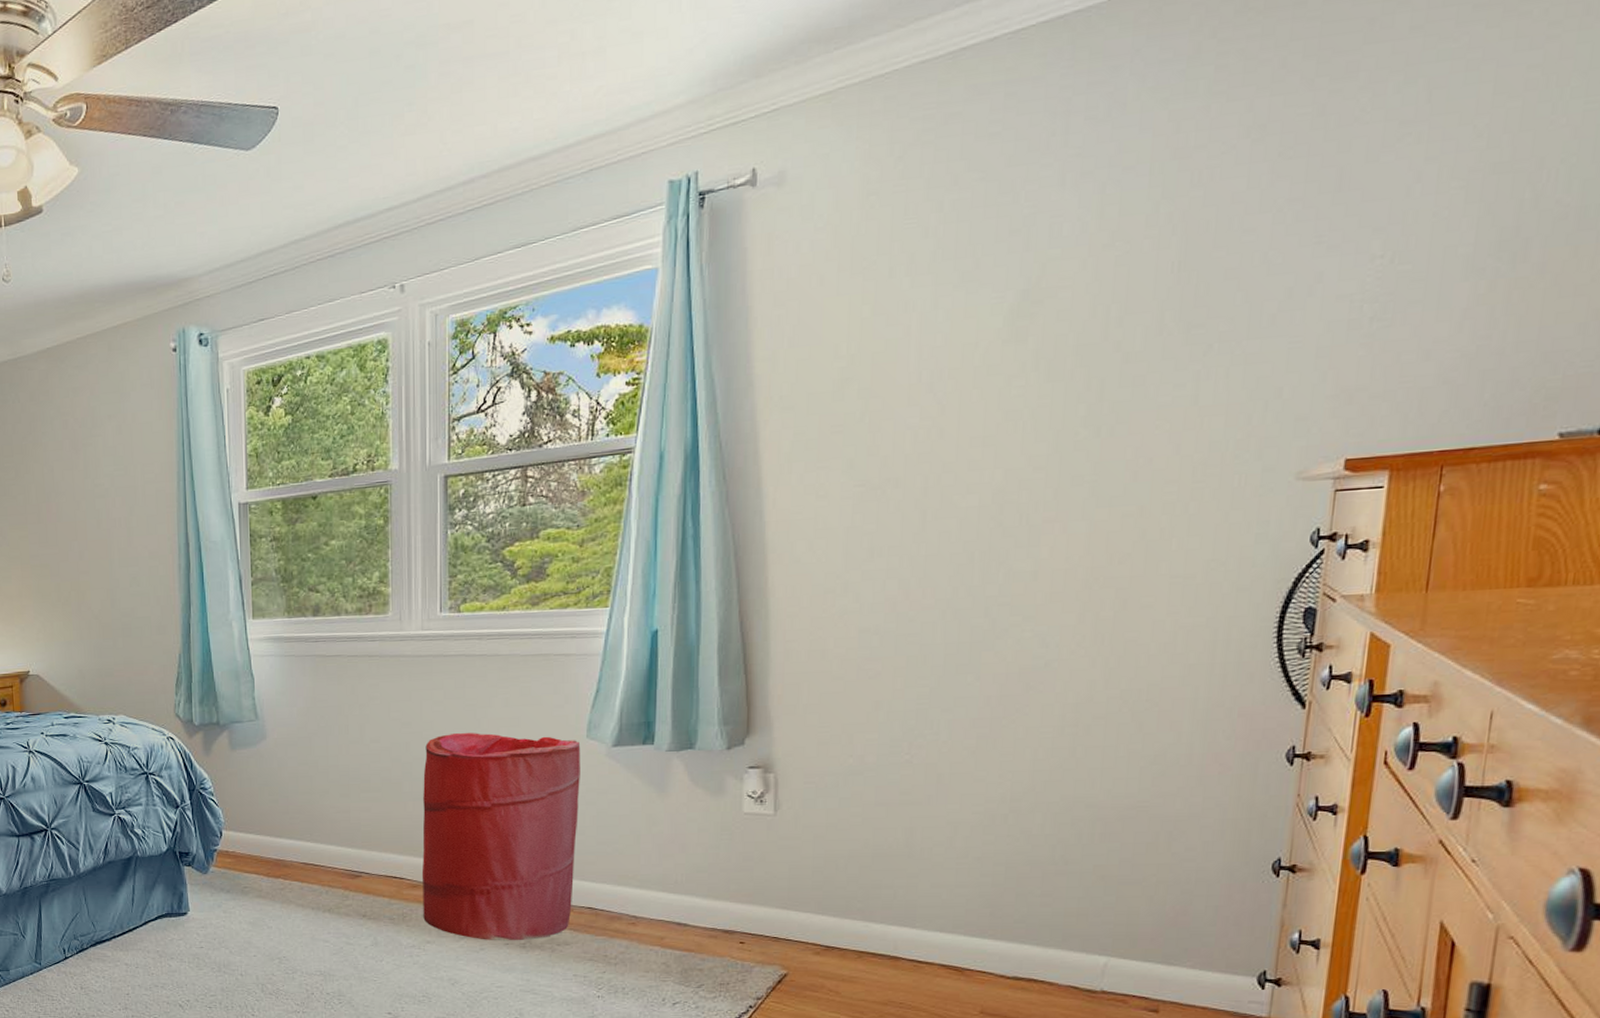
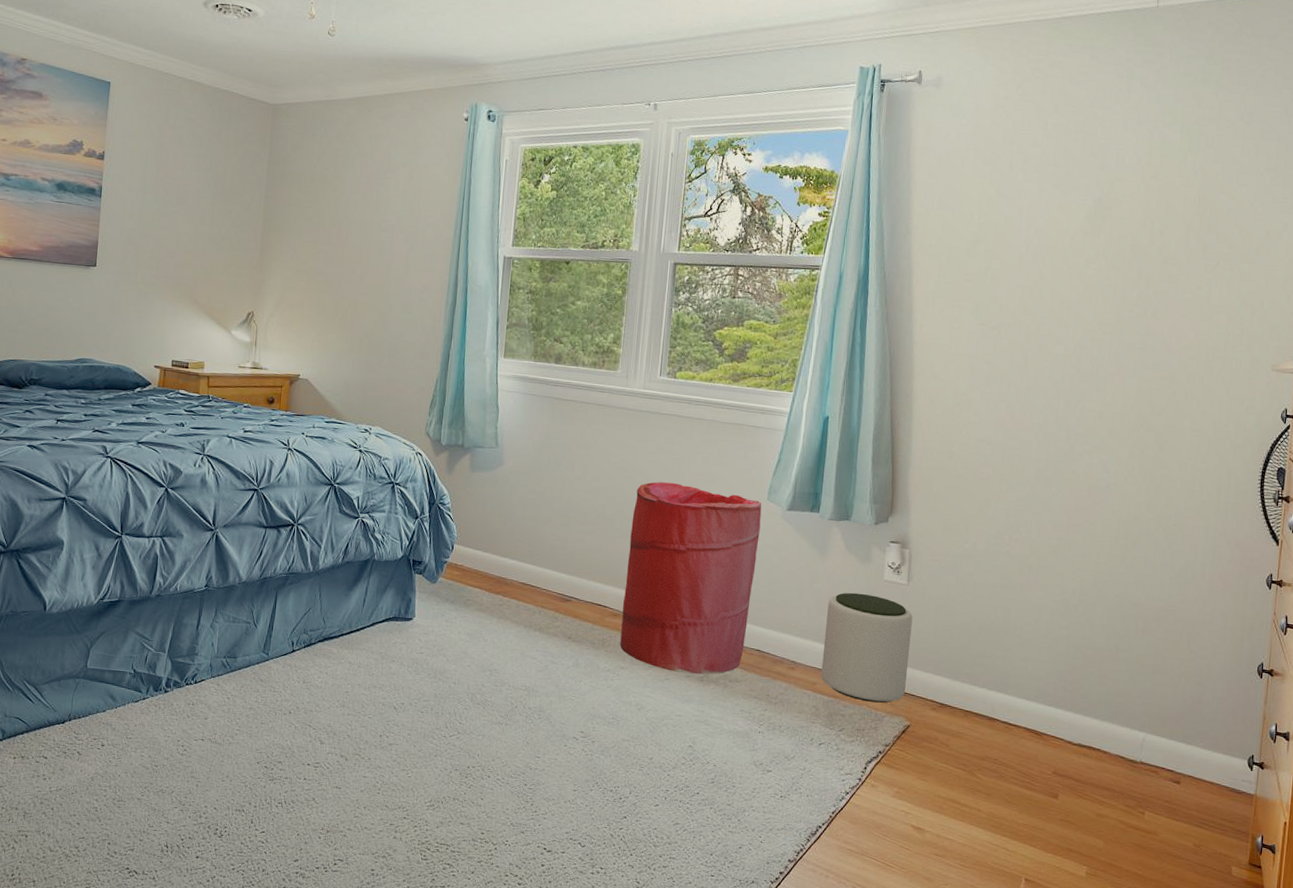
plant pot: none [670,831,783,952] -> present [821,592,913,703]

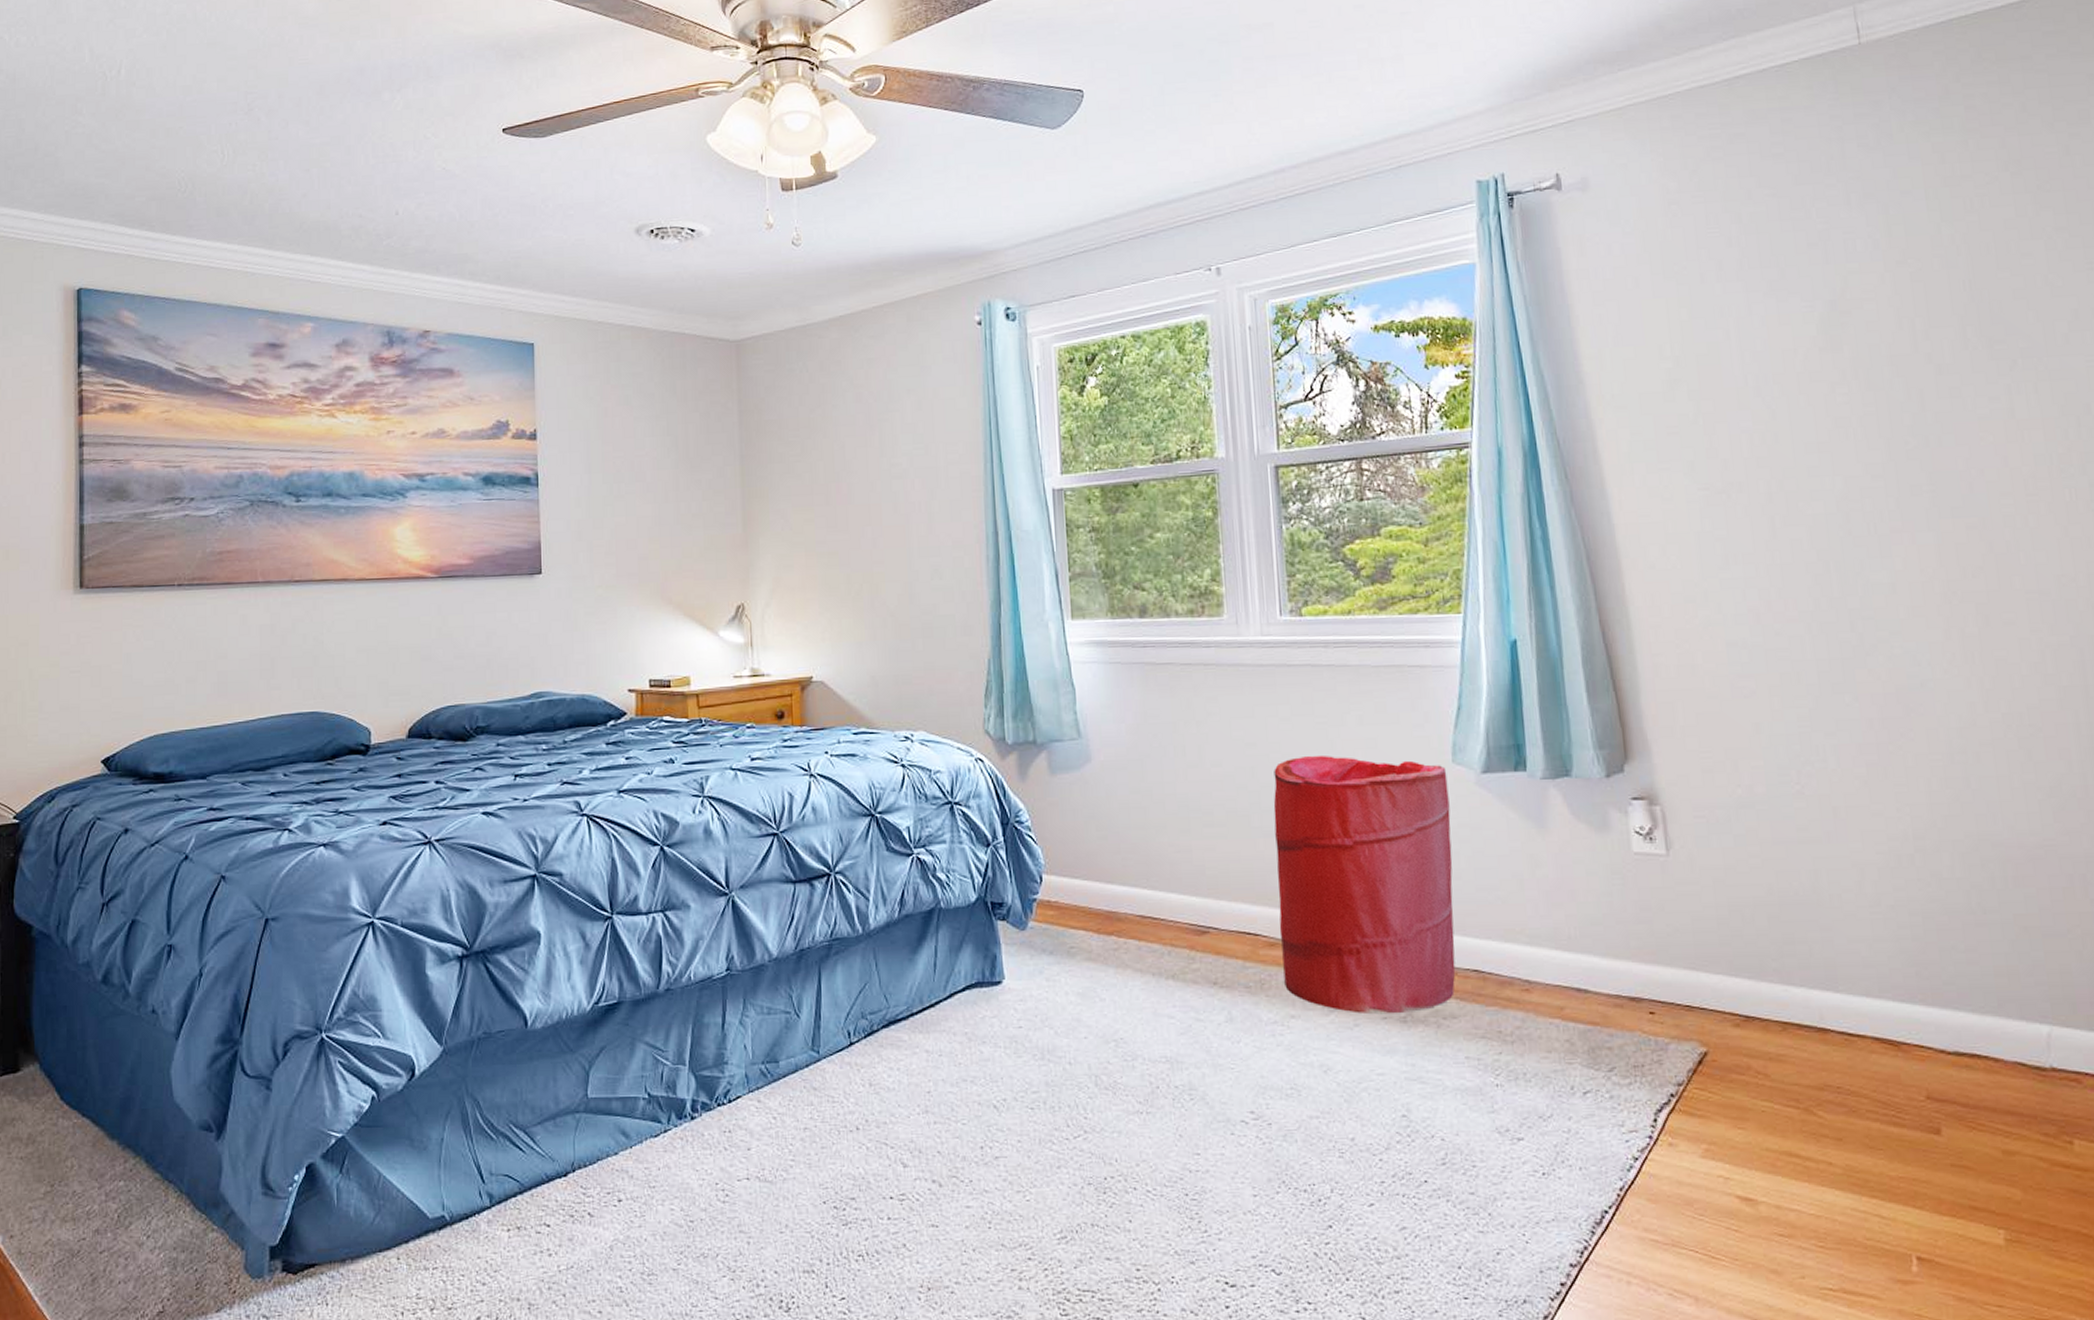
plant pot: present [821,592,913,703] -> none [1560,874,1692,1025]

